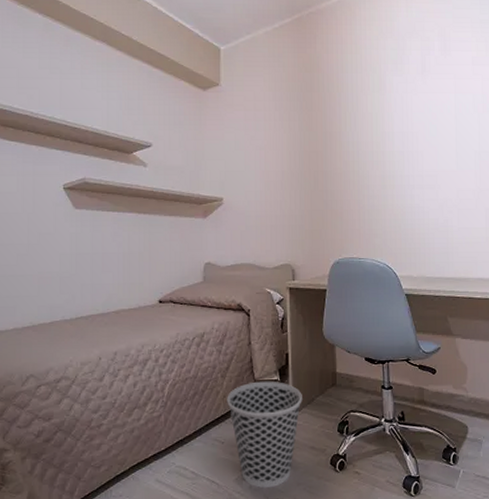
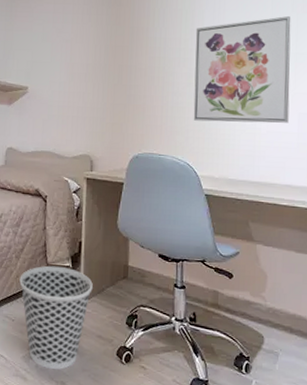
wall art: none [386,116,477,222] -> present [193,16,291,123]

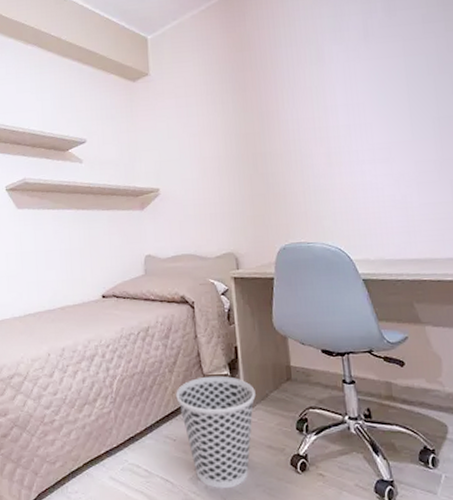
wall art: present [193,16,291,123] -> none [328,80,441,202]

